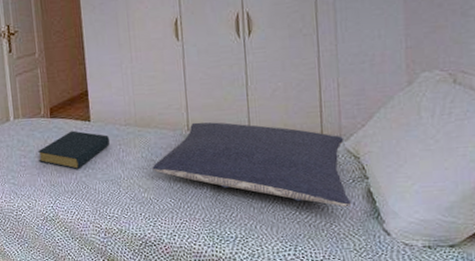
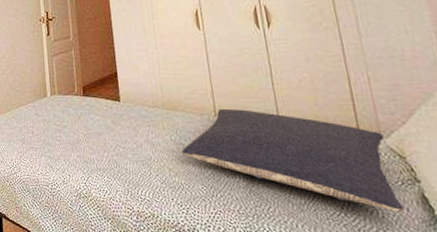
hardback book: present [38,130,110,169] -> none [72,109,140,147]

